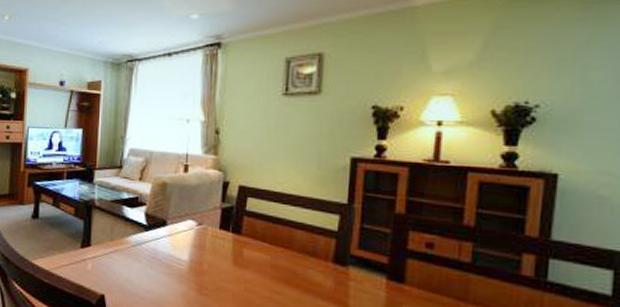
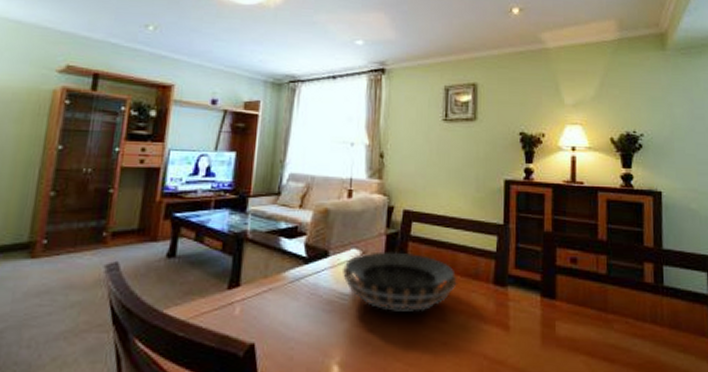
decorative bowl: none [179,224,295,282] -> present [342,251,459,311]

